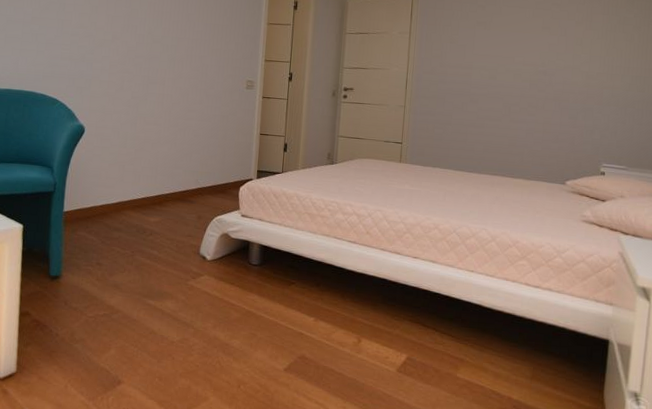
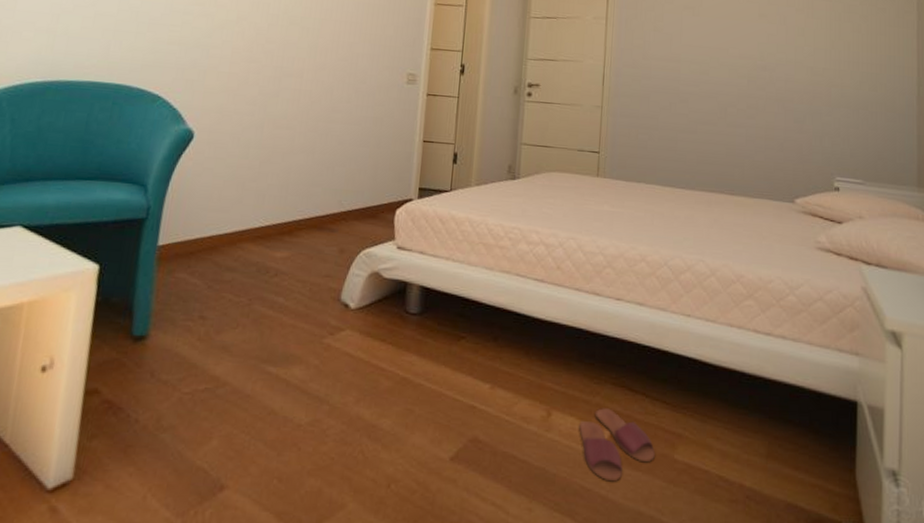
slippers: none [382,338,442,391] -> present [579,408,655,482]

